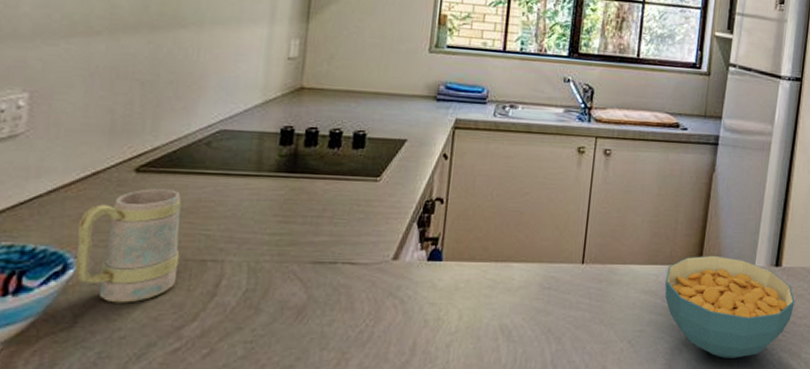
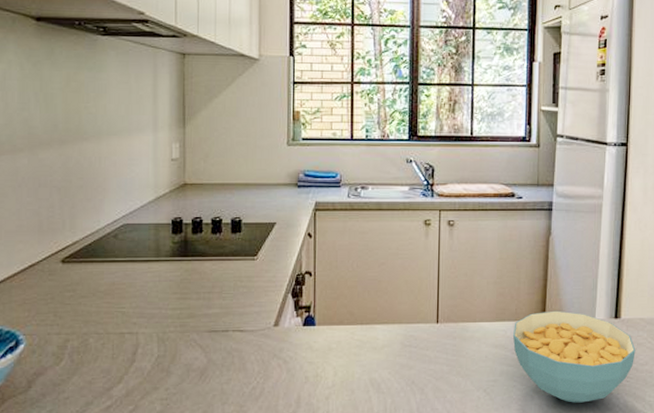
mug: present [75,188,182,303] -> none [23,276,103,371]

